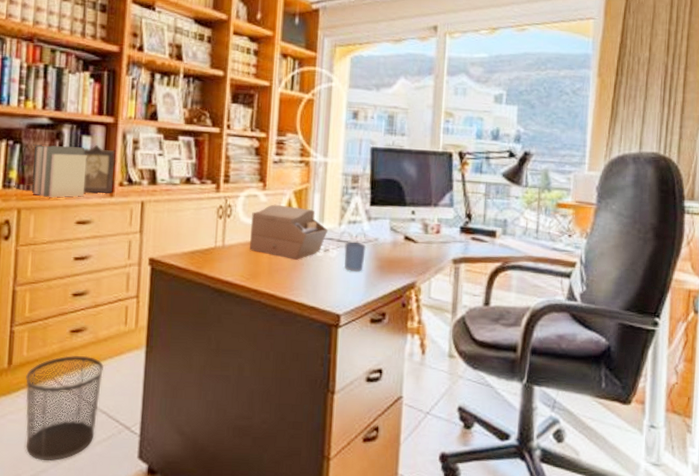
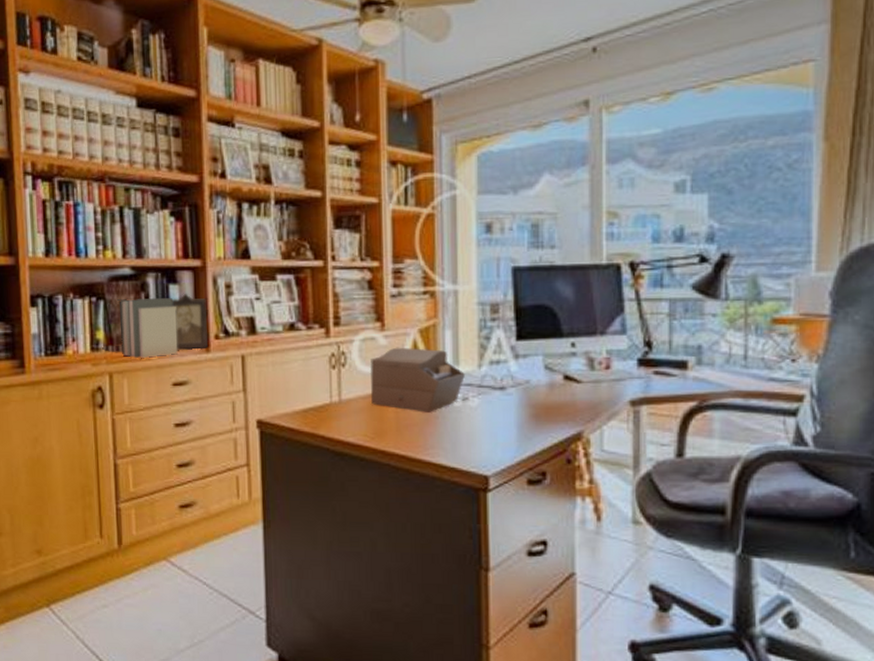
waste bin: present [25,355,105,461] -> none [137,533,220,649]
mug: present [344,241,367,272] -> none [488,386,516,423]

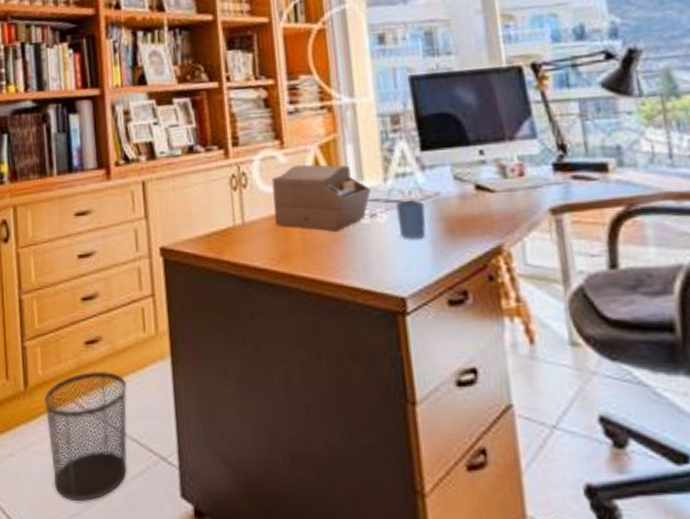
books: present [102,298,178,359] -> none [6,128,80,190]
waste bin: none [137,533,220,649] -> present [43,371,128,502]
photo frame: present [171,294,208,351] -> none [72,123,108,180]
mug: none [488,386,516,423] -> present [396,200,426,239]

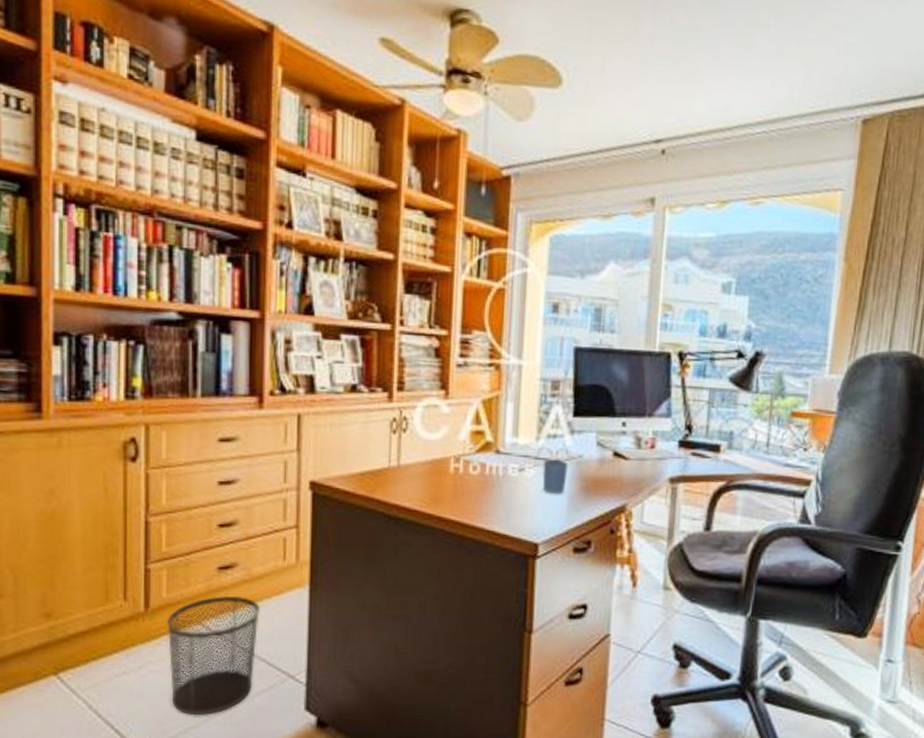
sewing box: present [271,164,372,232] -> none [430,416,524,481]

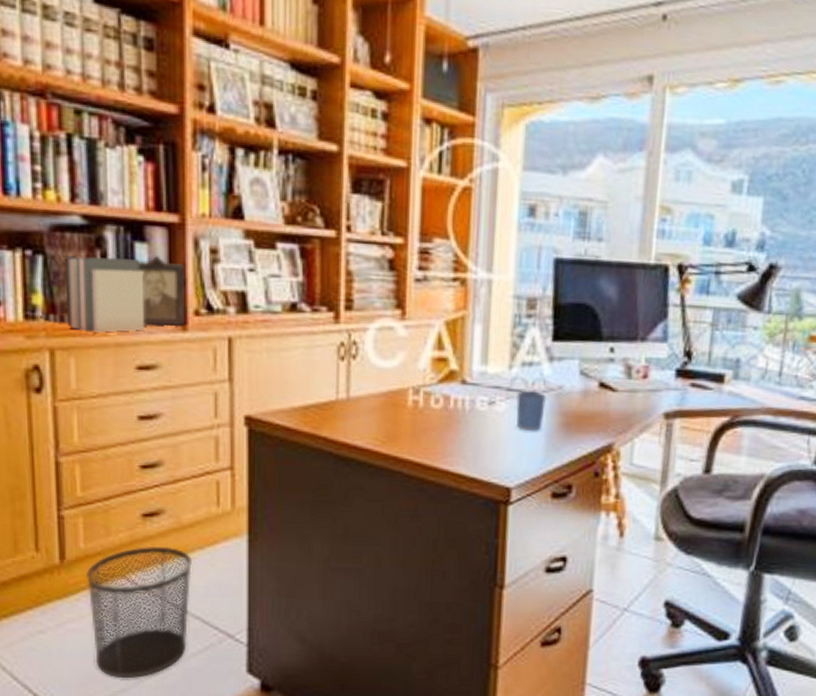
books: none [139,345,228,411] -> present [40,255,145,334]
photo frame: none [223,346,262,406] -> present [137,256,185,327]

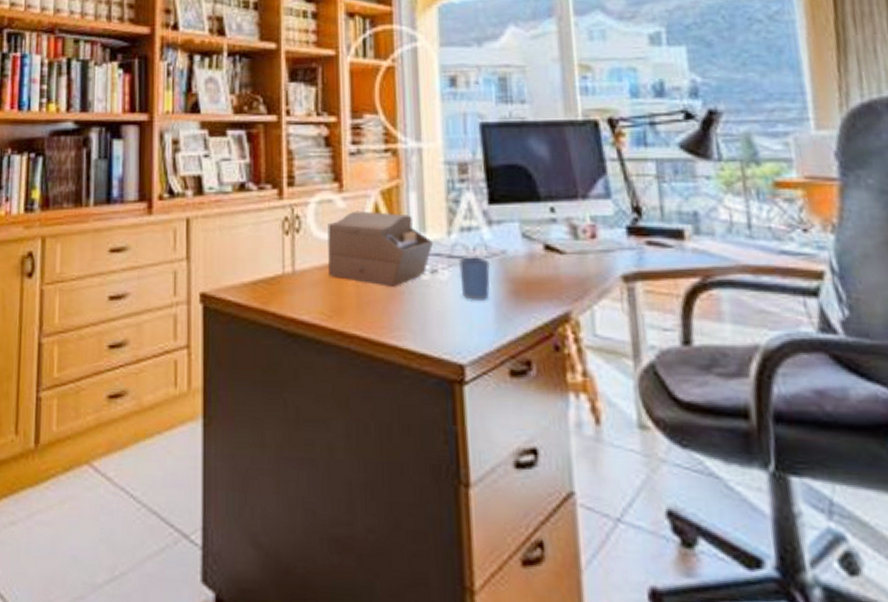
books: present [40,255,145,334] -> none [37,154,119,221]
waste bin: present [85,546,193,679] -> none [55,430,152,583]
photo frame: present [137,256,185,327] -> none [114,150,151,213]
sewing box: none [385,340,495,416] -> present [326,210,434,287]

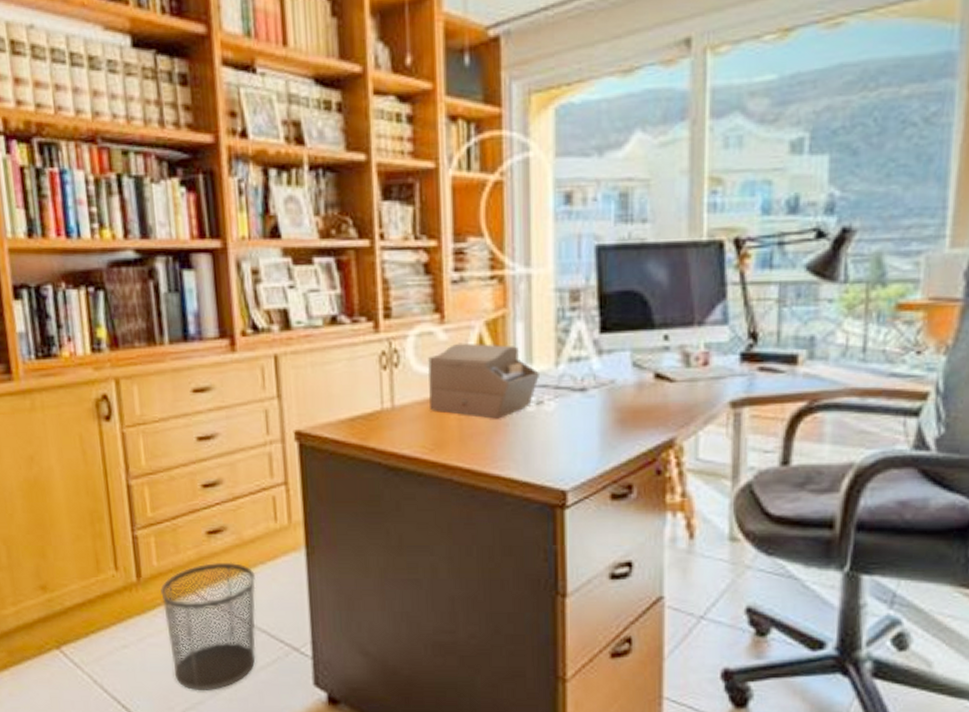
waste bin: none [55,430,152,583] -> present [160,562,256,691]
mug: present [459,257,491,300] -> none [566,387,599,430]

